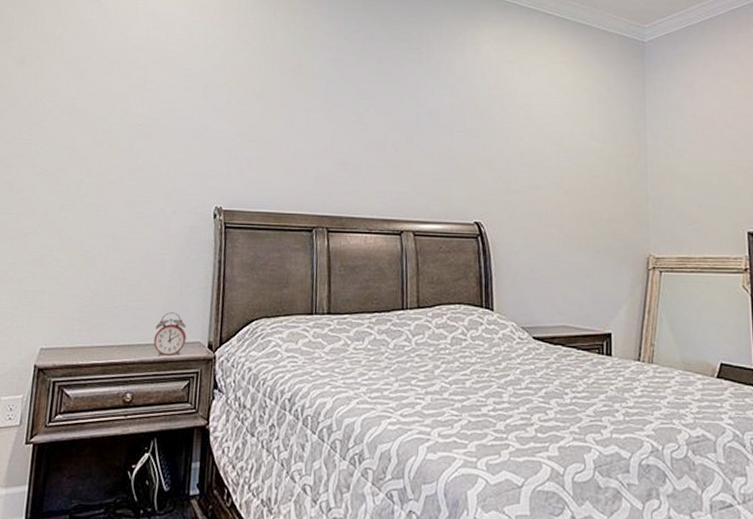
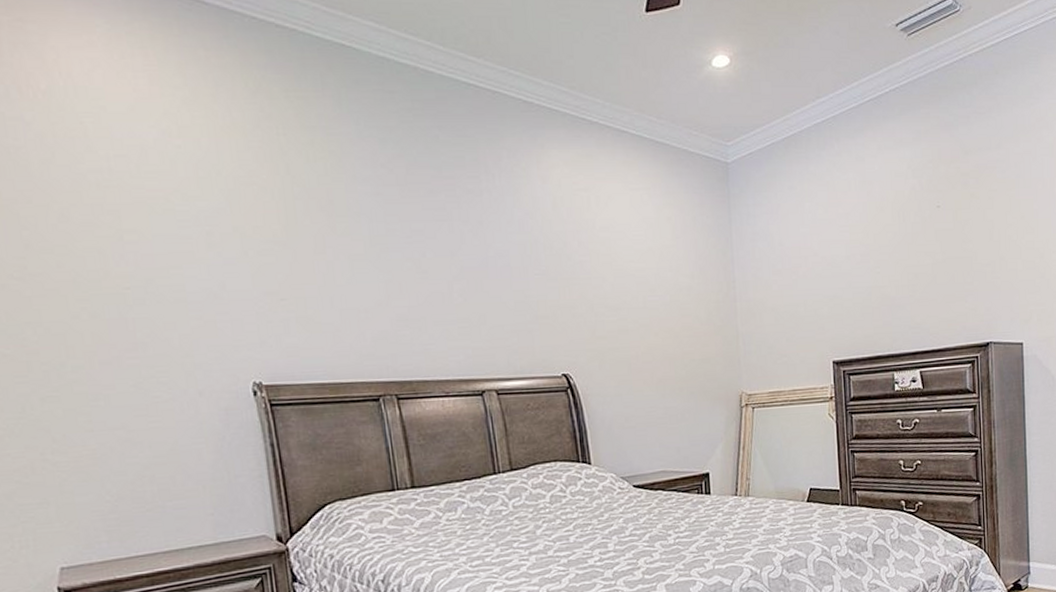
alarm clock: present [153,312,186,356] -> none [206,507,248,557]

